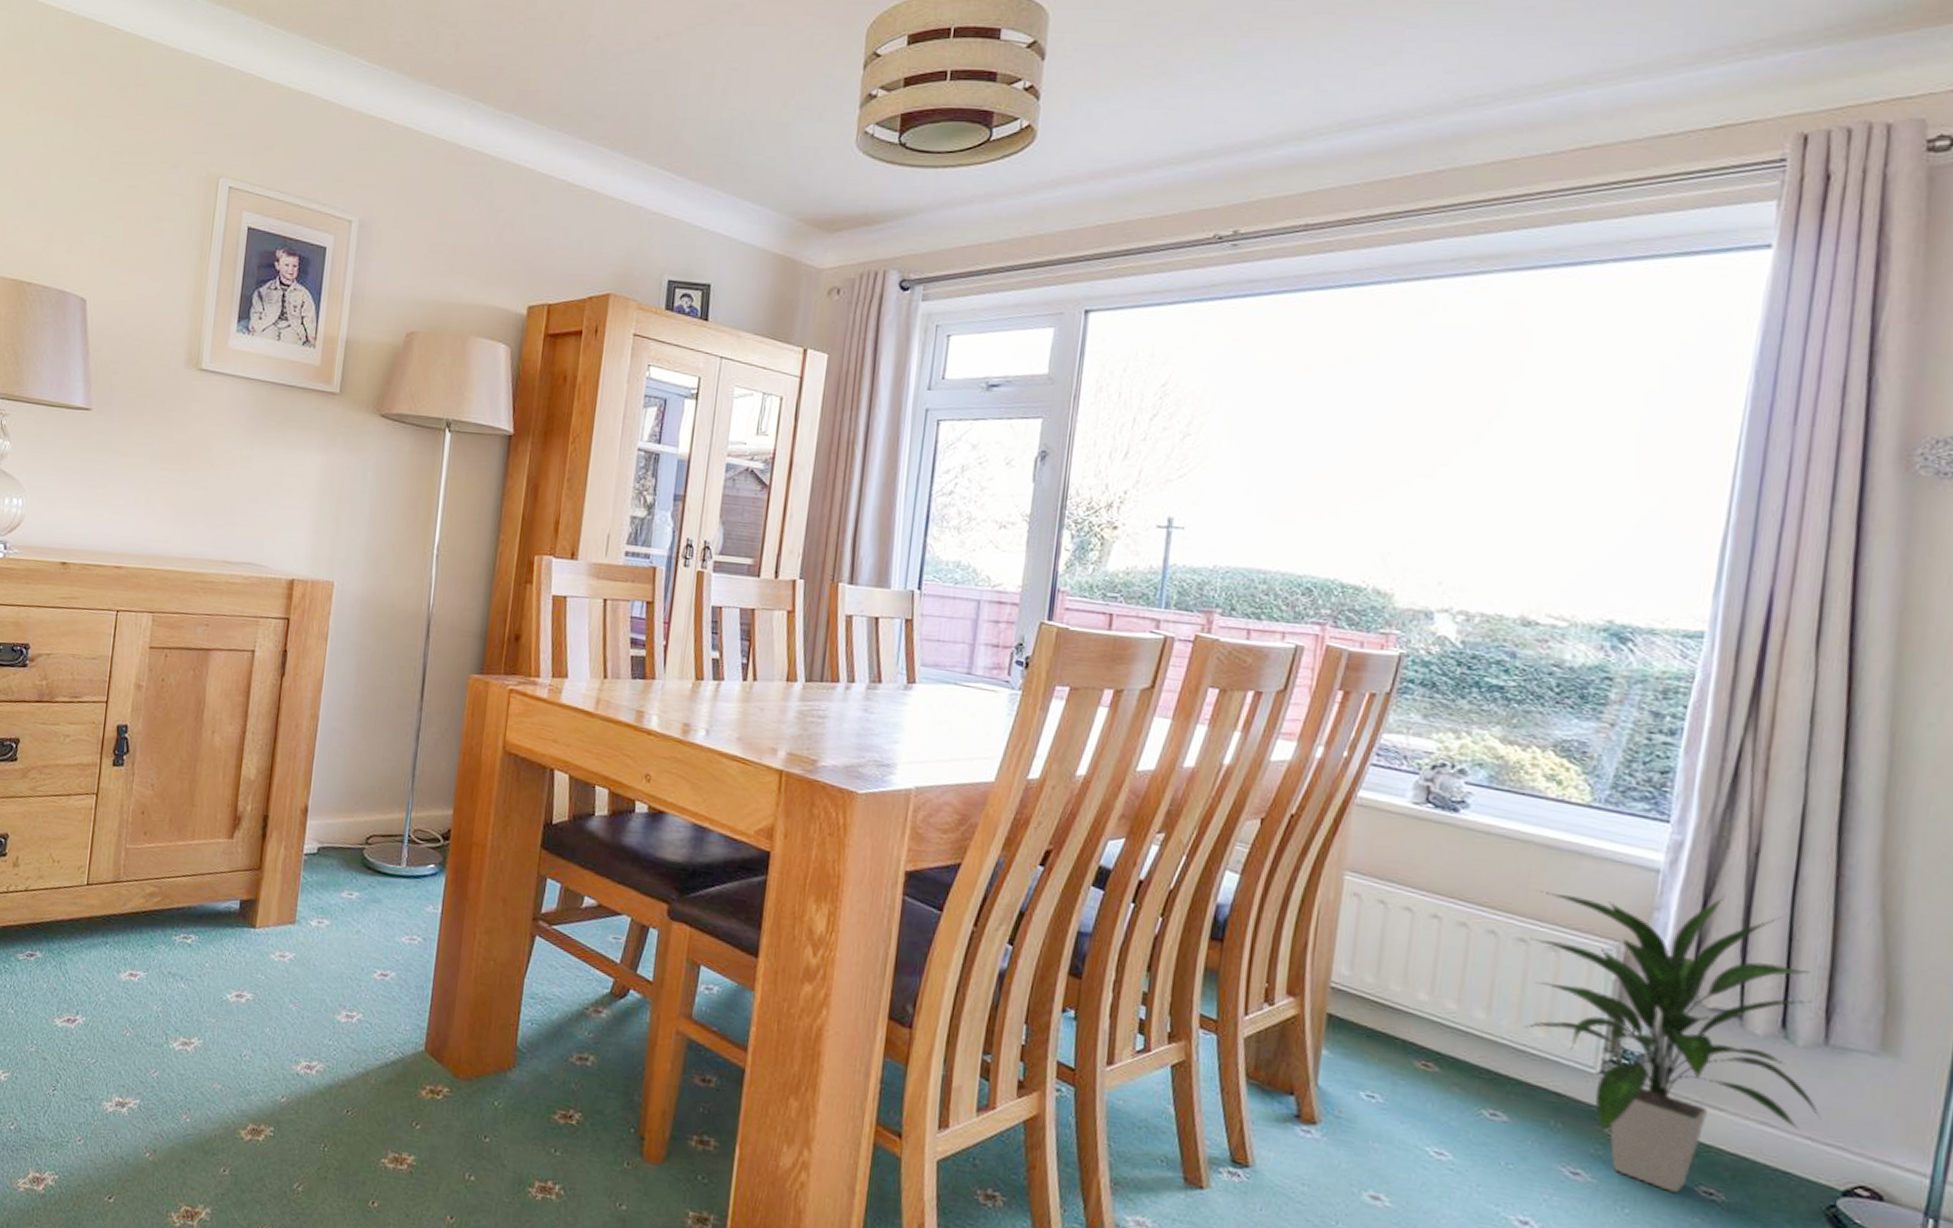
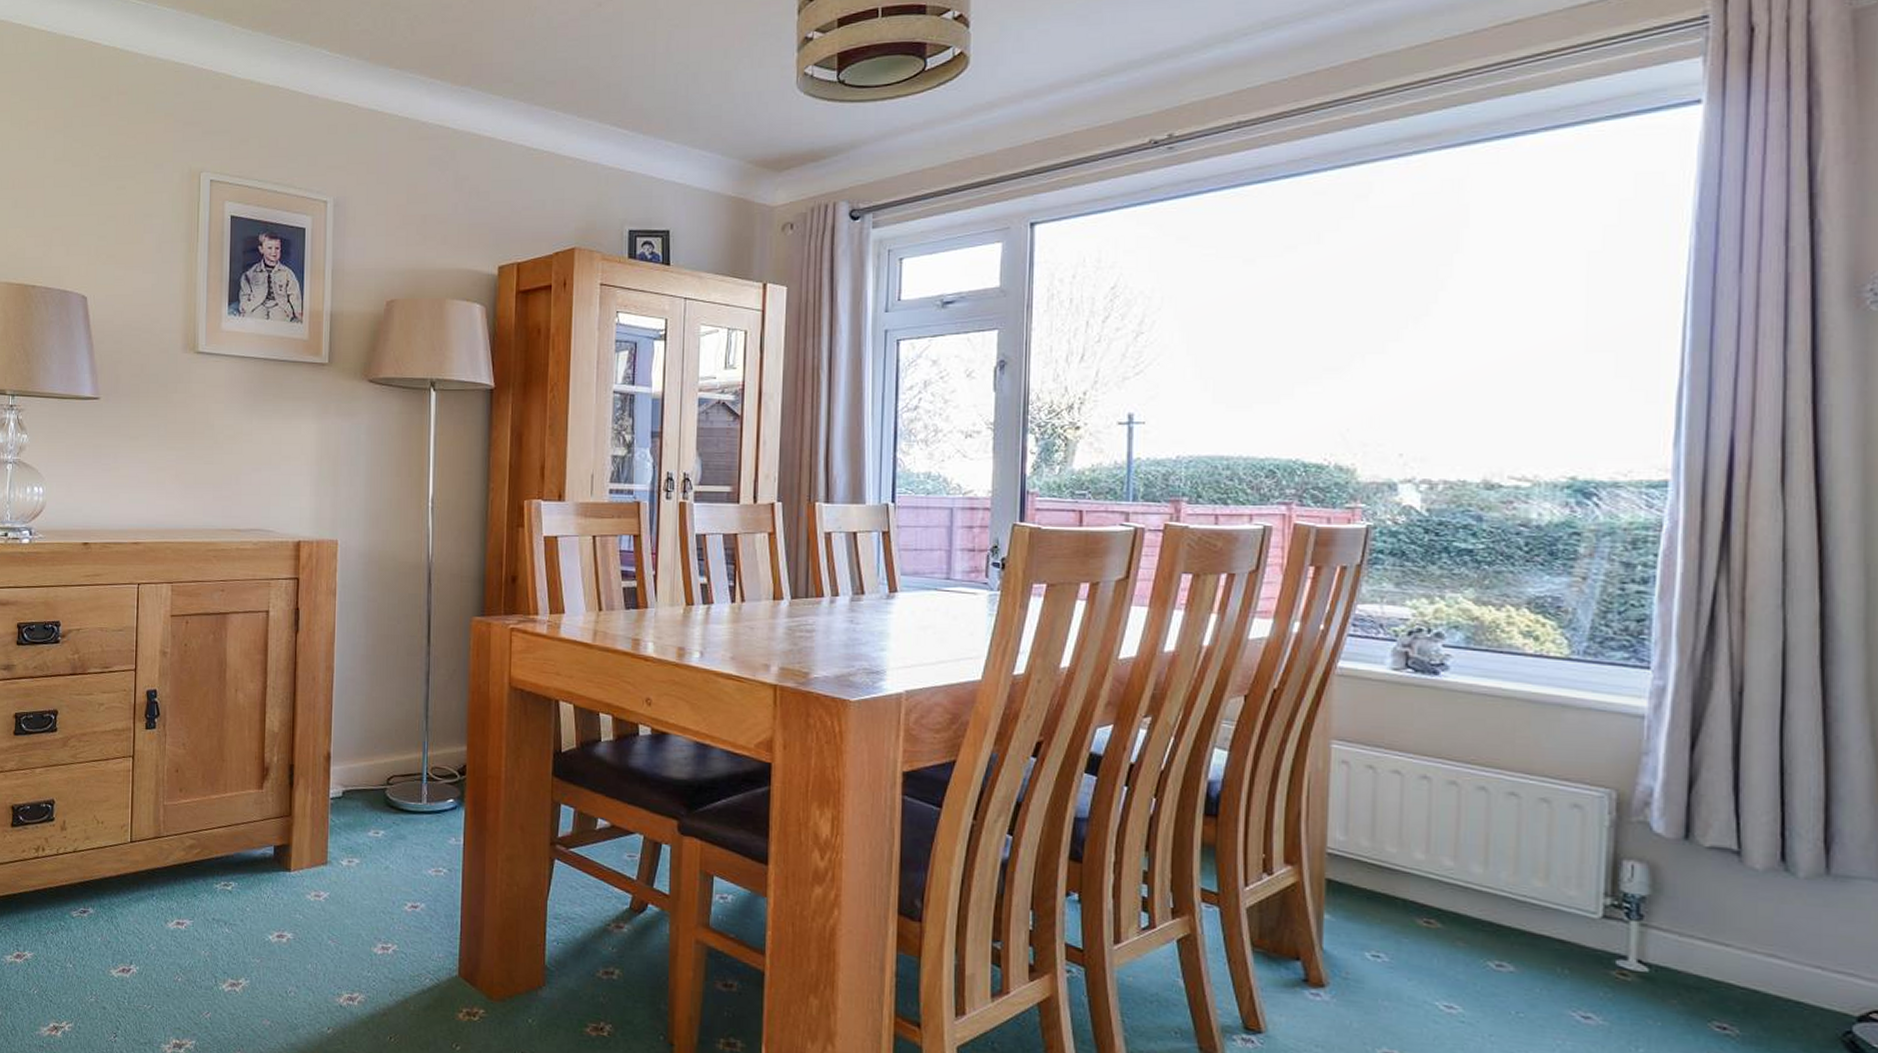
indoor plant: present [1525,890,1822,1193] -> none [1520,738,1830,1030]

